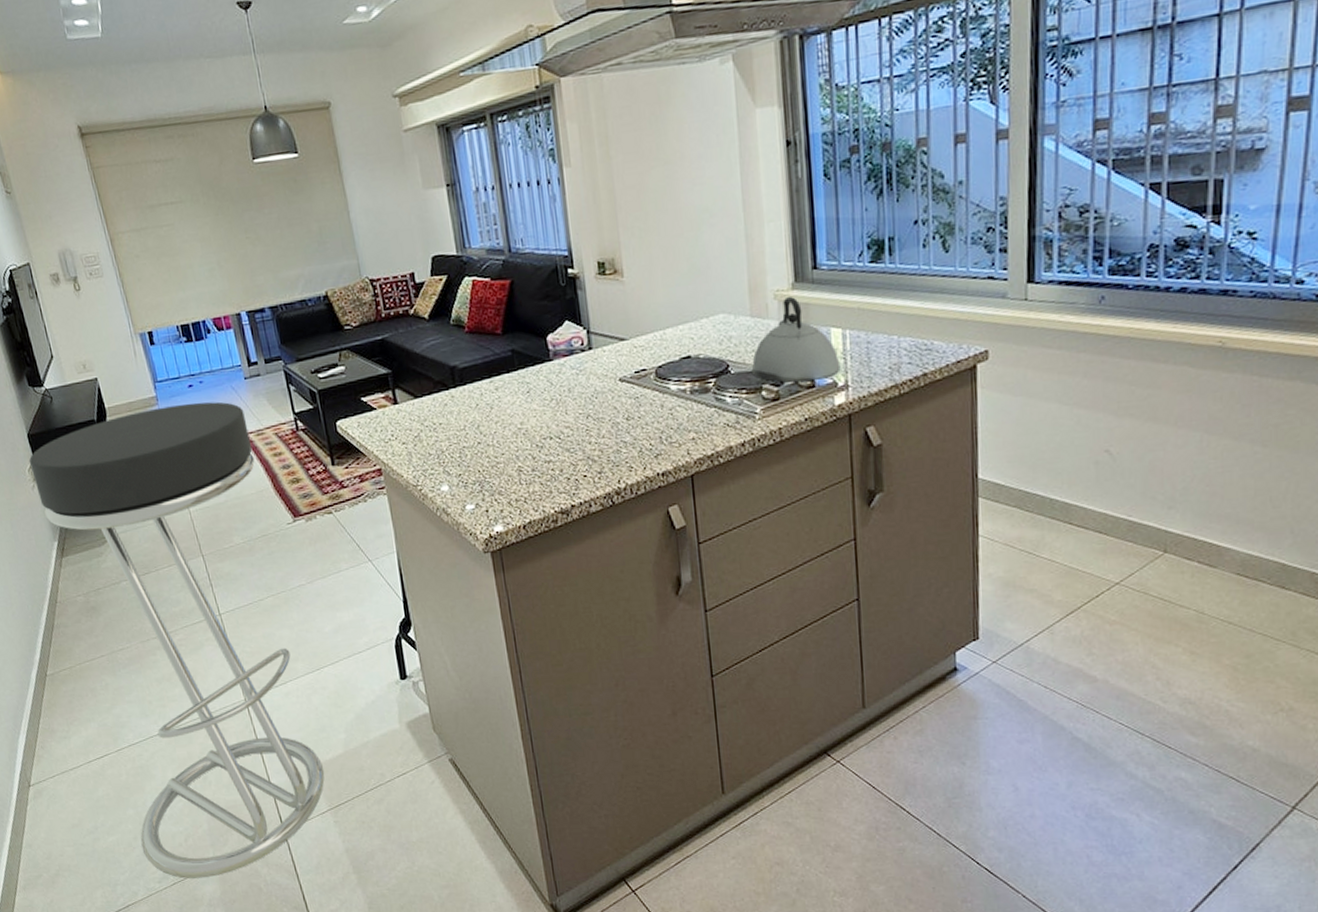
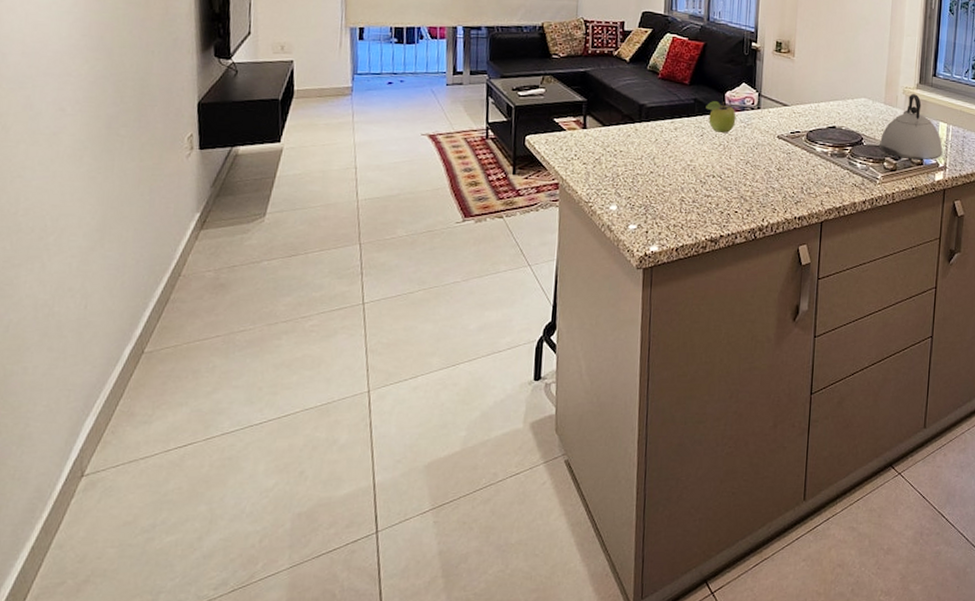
bar stool: present [28,401,325,878] -> none [191,98,439,584]
fruit: none [526,348,566,387] -> present [706,101,736,134]

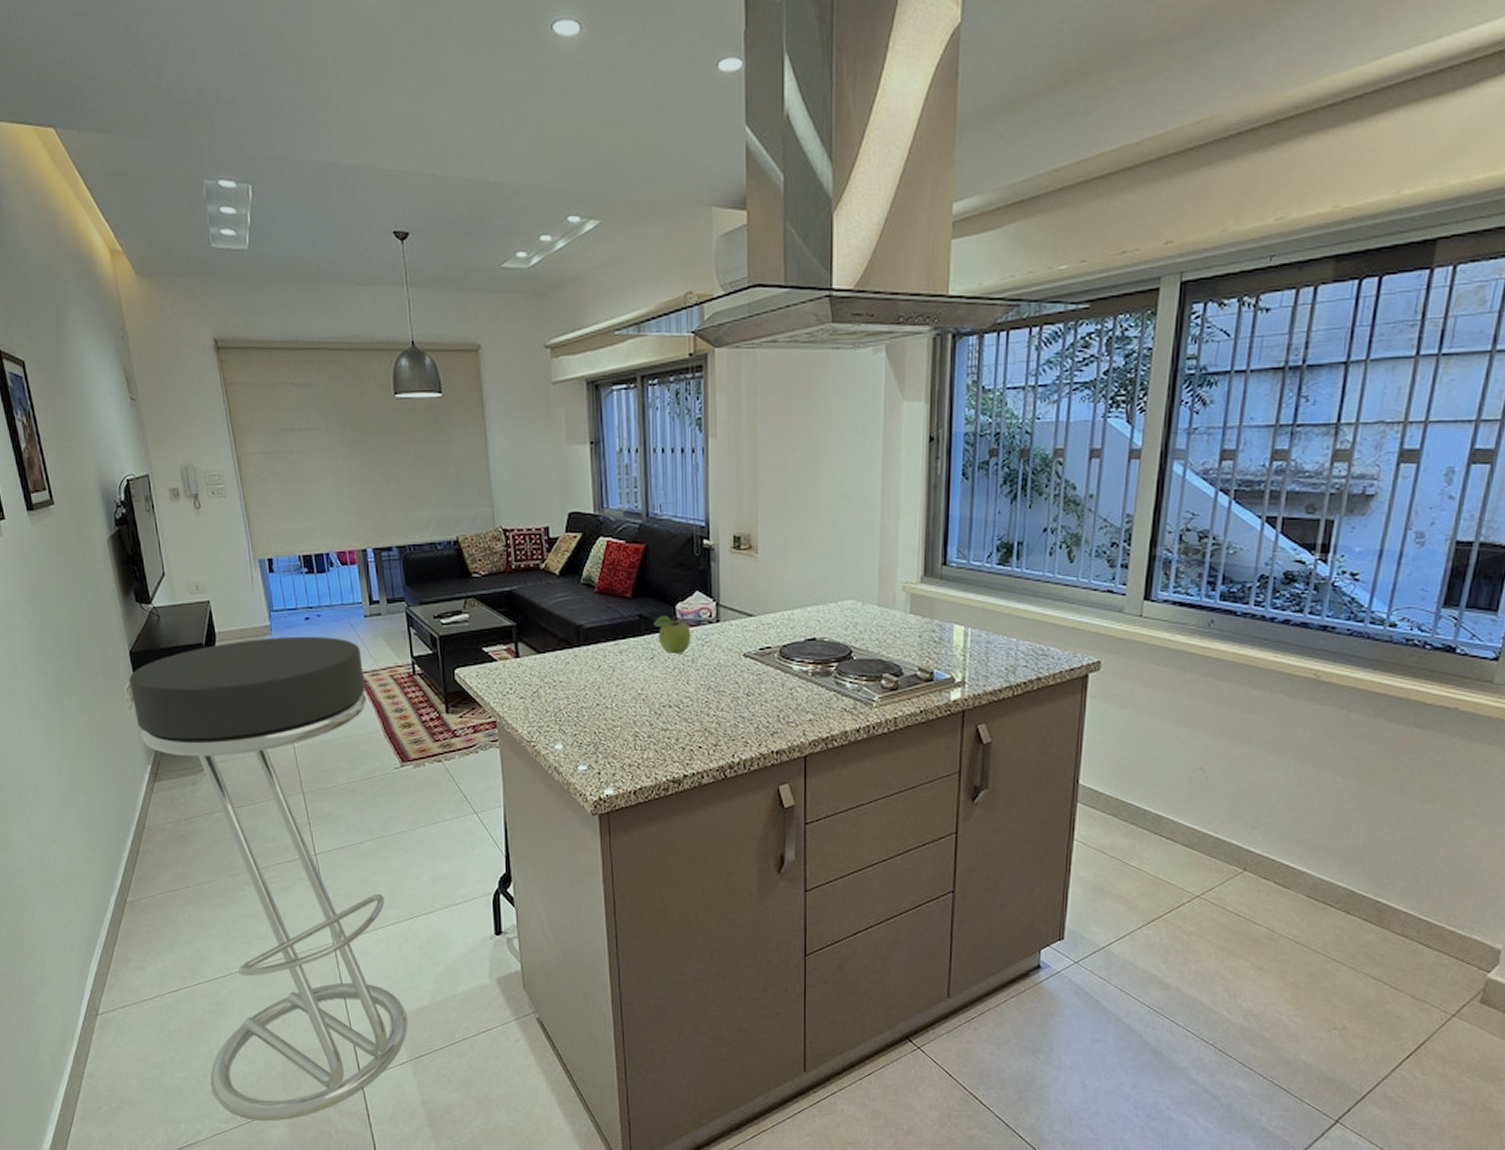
bar stool: none [191,98,439,584] -> present [128,636,408,1121]
kettle: present [878,94,943,159] -> none [873,590,960,674]

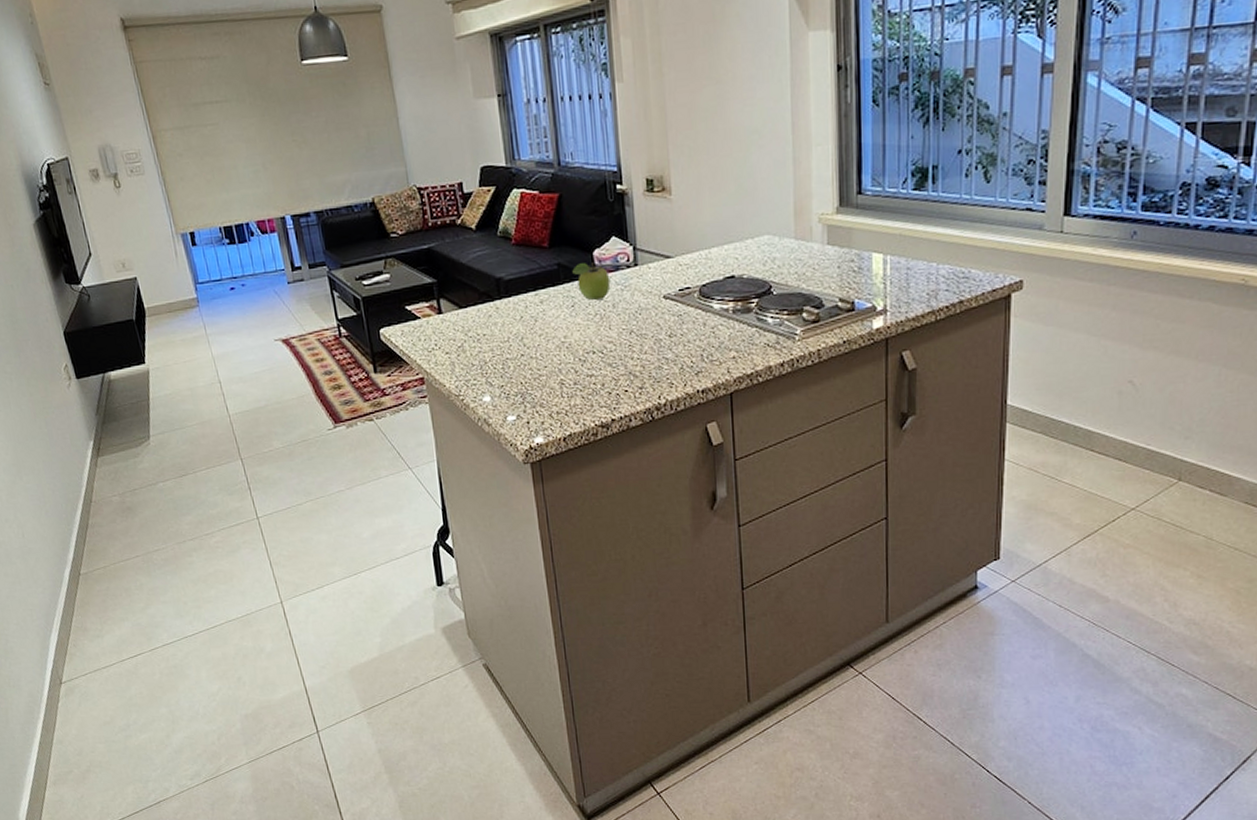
bar stool: present [128,636,408,1121] -> none [64,305,359,776]

